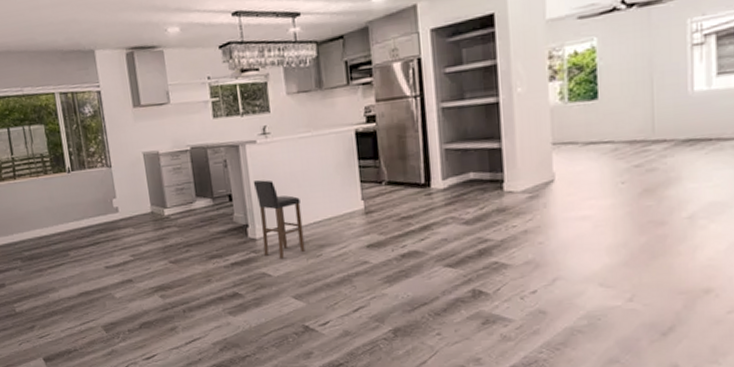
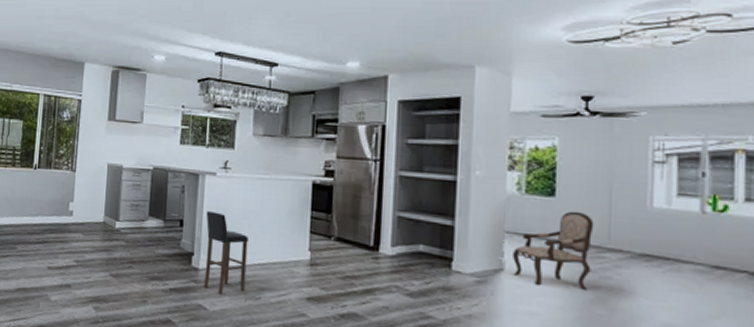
armchair: none [560,109,638,191] -> present [511,211,594,291]

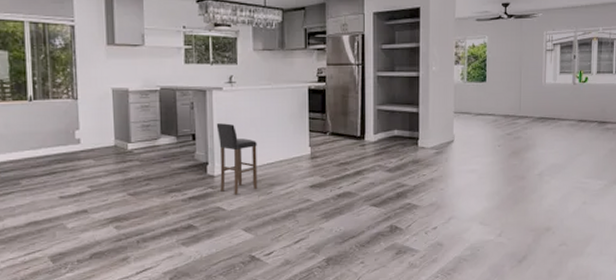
armchair: present [511,211,594,291] -> none [458,91,511,150]

